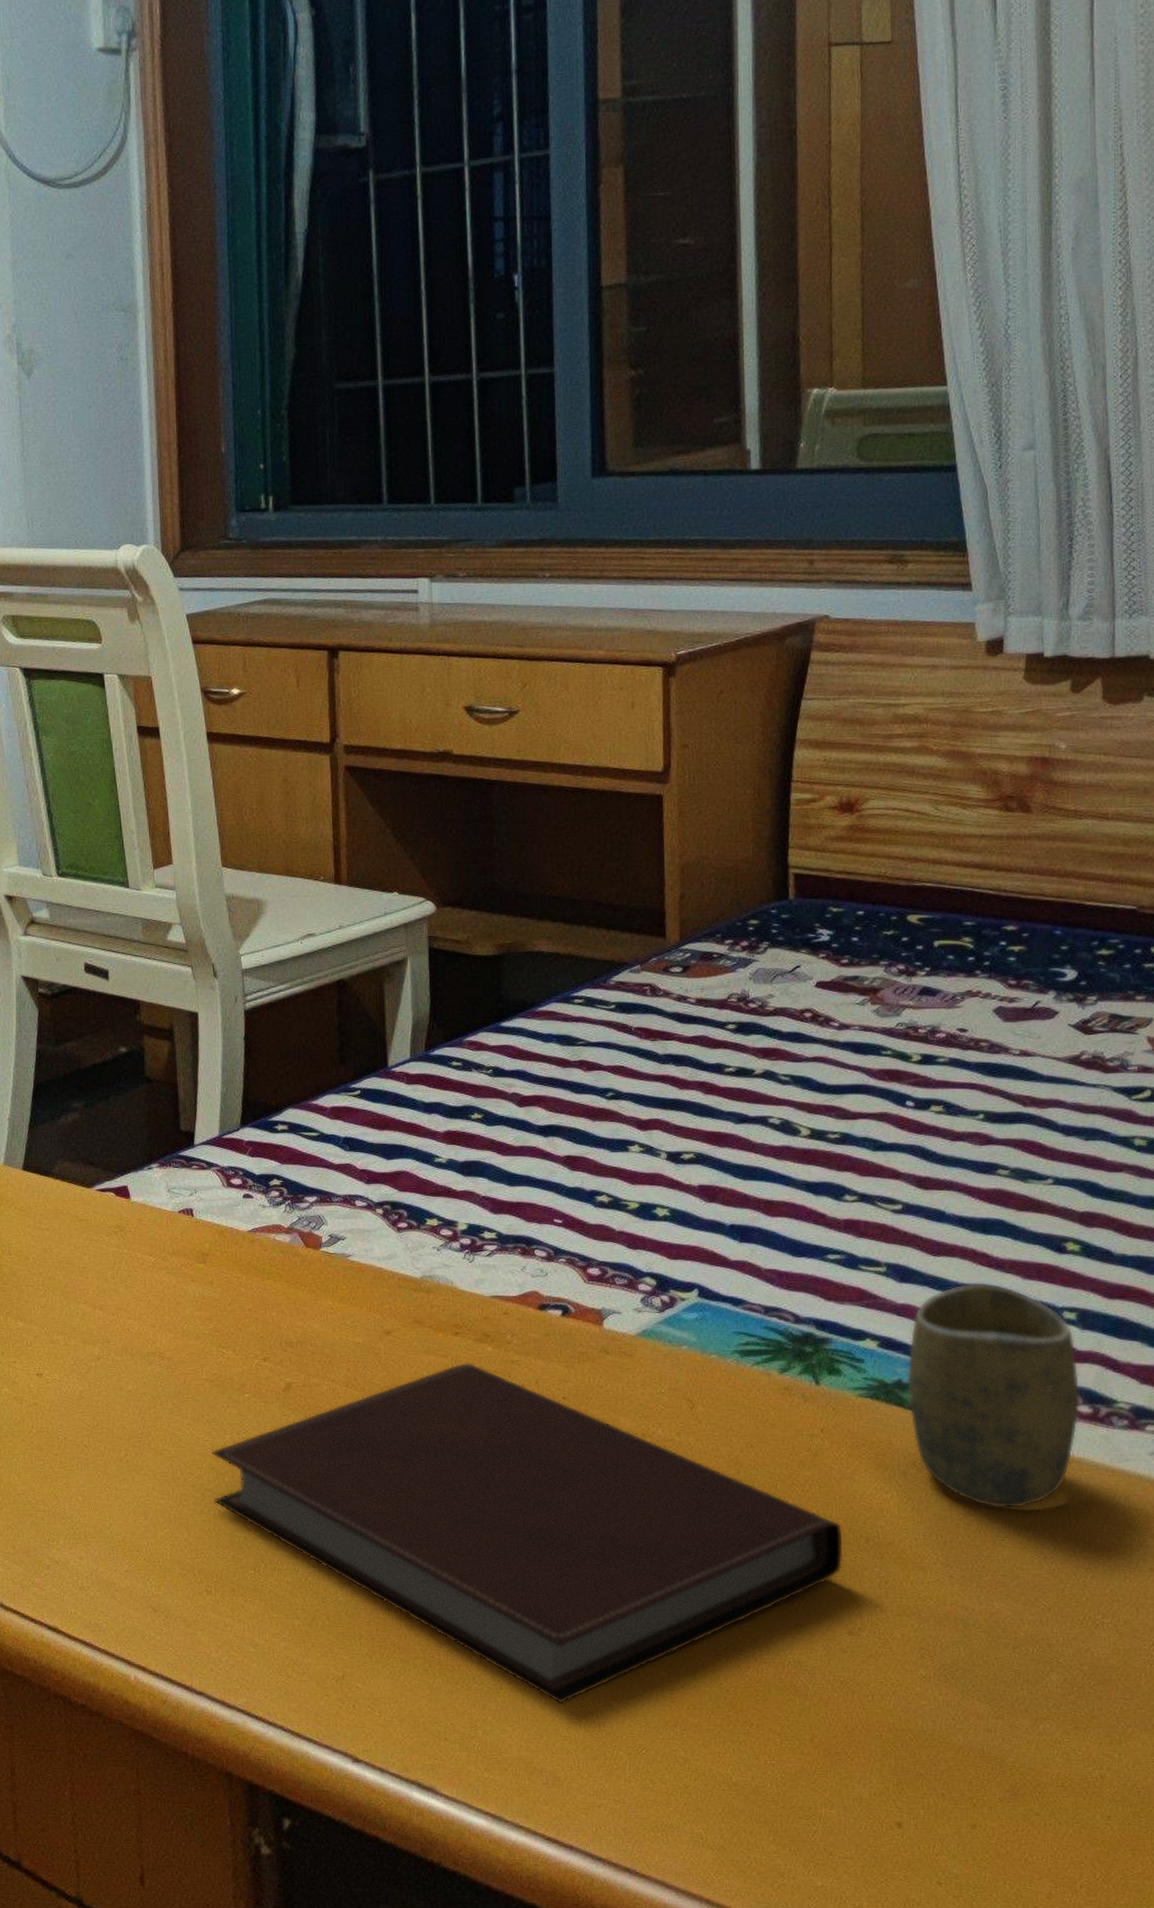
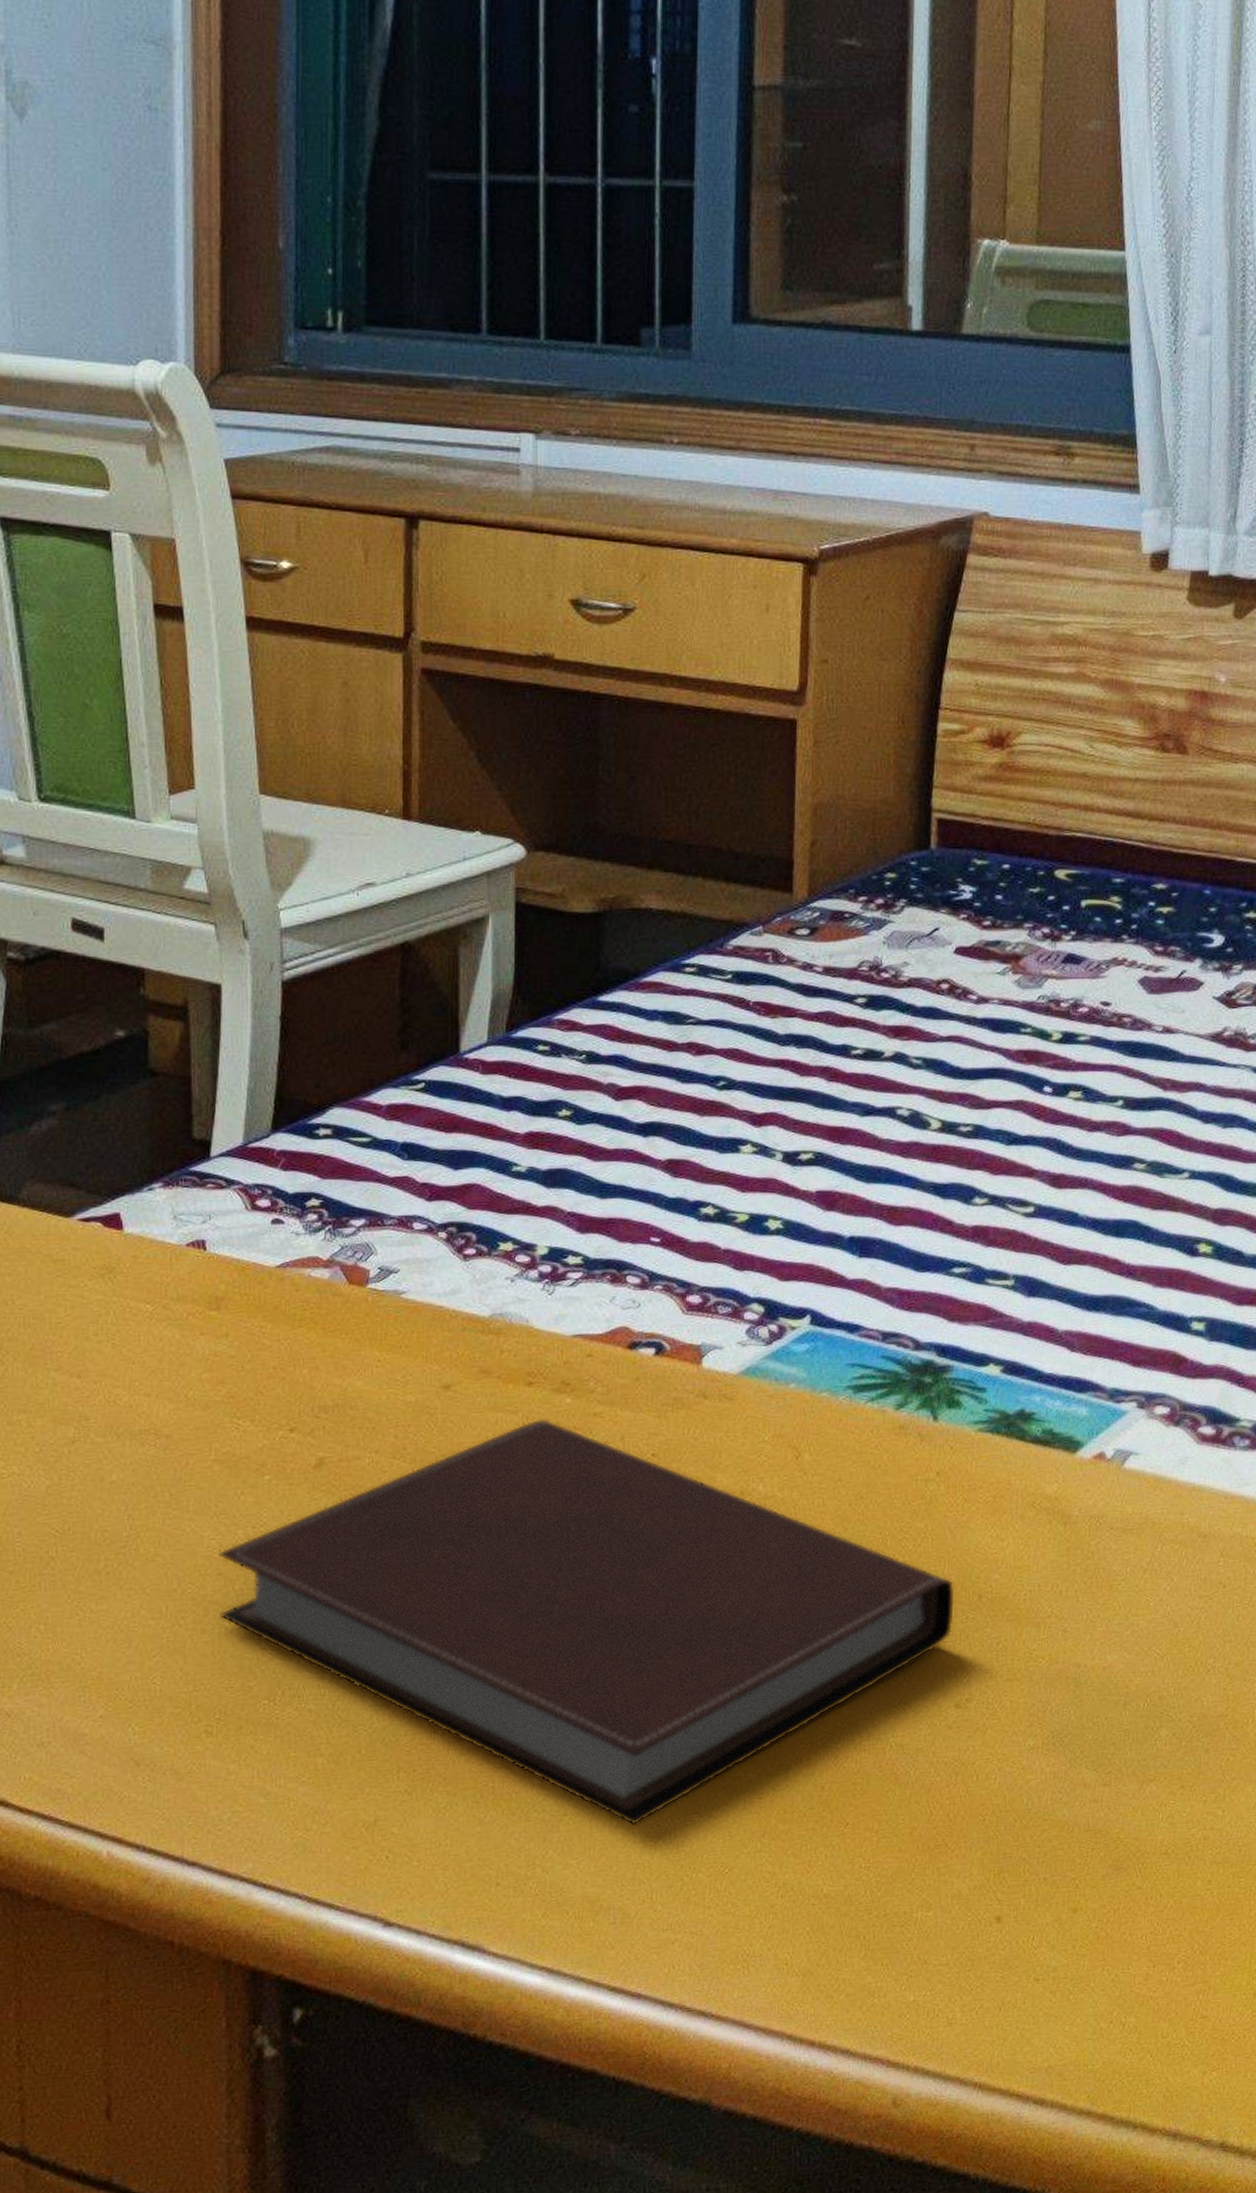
cup: present [906,1283,1081,1509] -> none [1029,1293,1205,1549]

